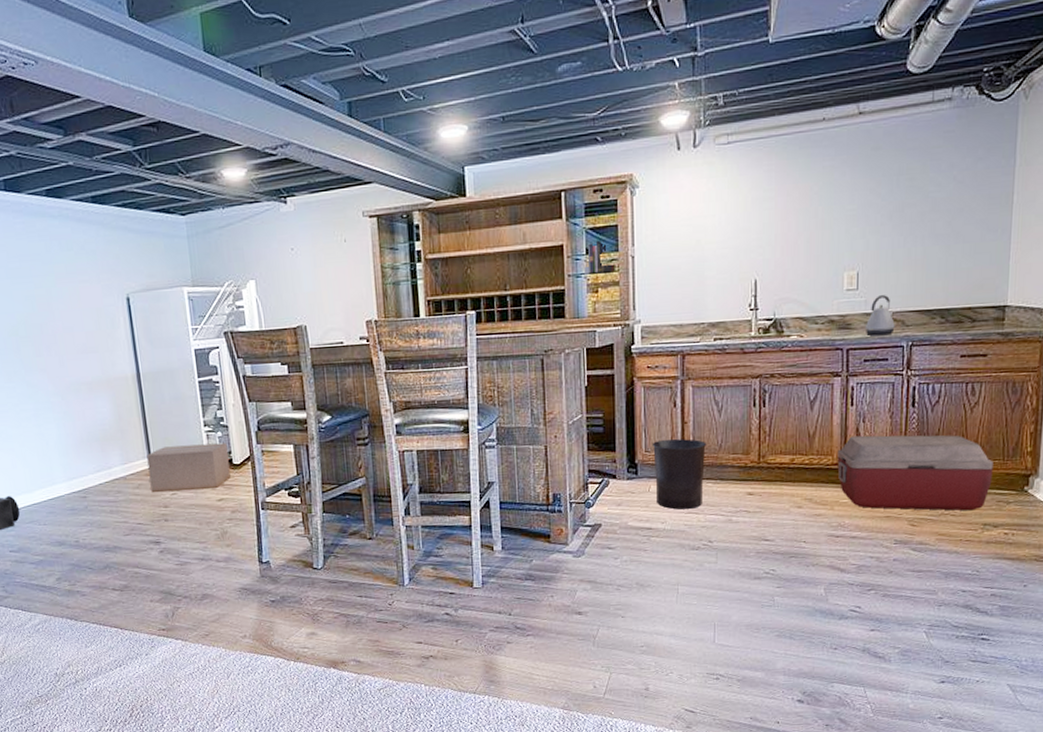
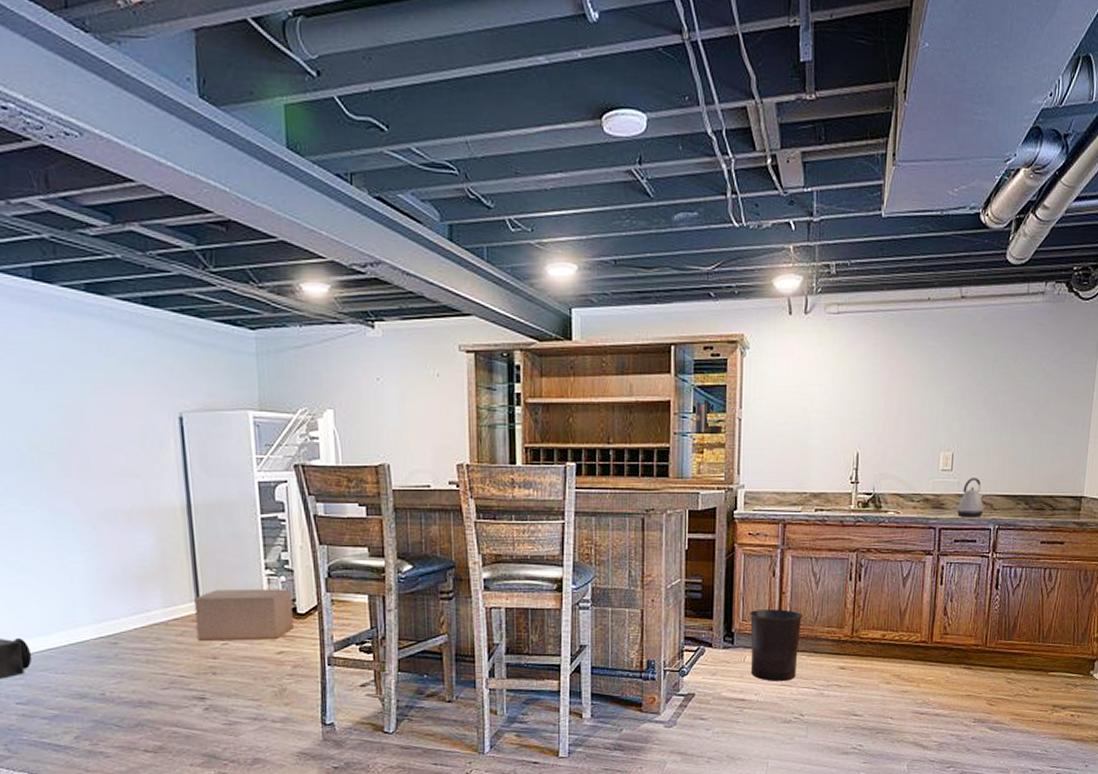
cooler: present [837,435,993,511] -> none [925,614,1065,692]

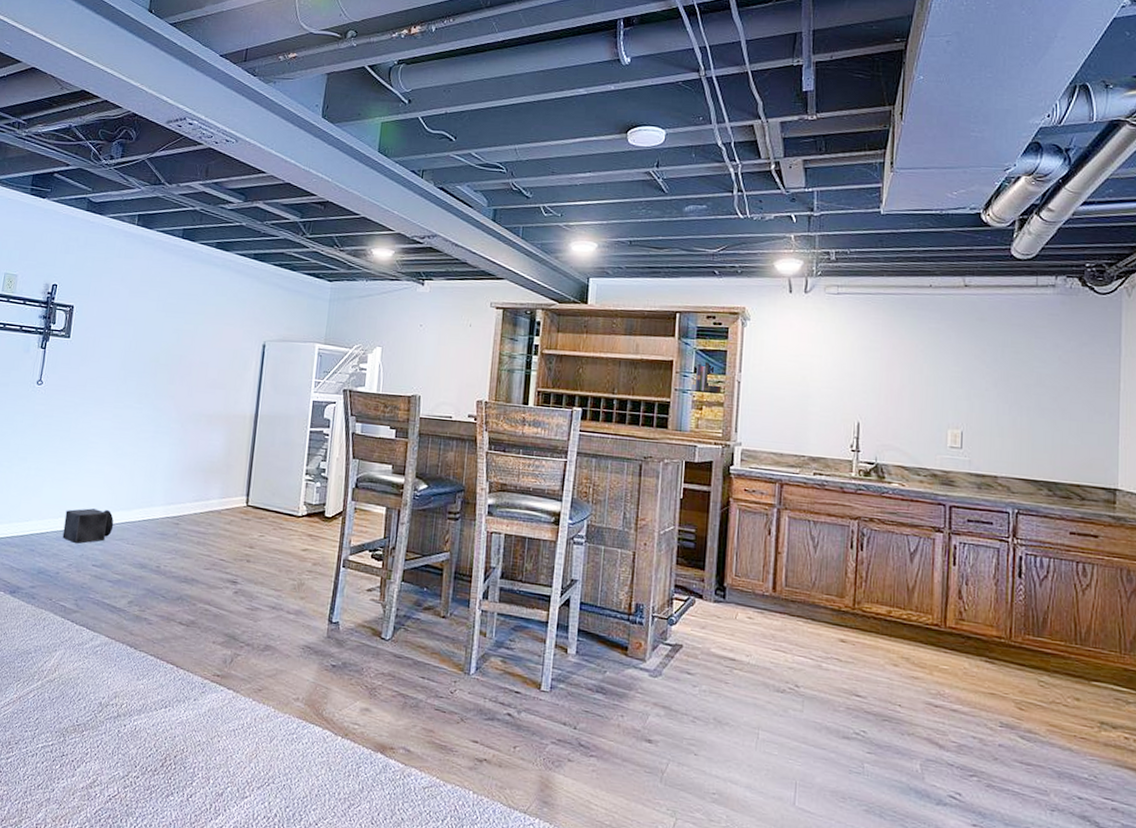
cardboard box: present [194,589,294,642] -> none [241,488,323,538]
waste bin: present [749,609,804,681] -> none [742,566,800,646]
kettle: present [956,478,984,518] -> none [968,458,1000,499]

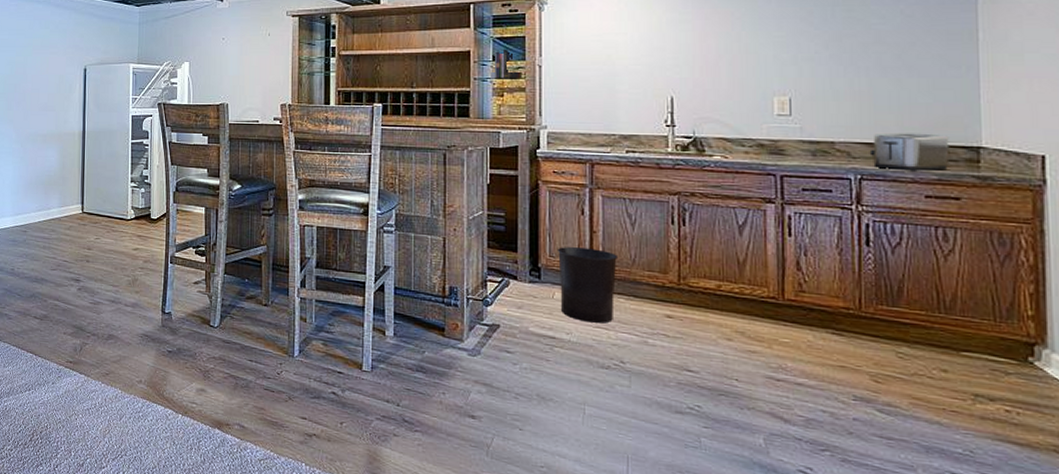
waste bin: none [742,566,800,646] -> present [556,247,619,324]
toaster: none [1026,471,1092,510] -> present [869,132,950,173]

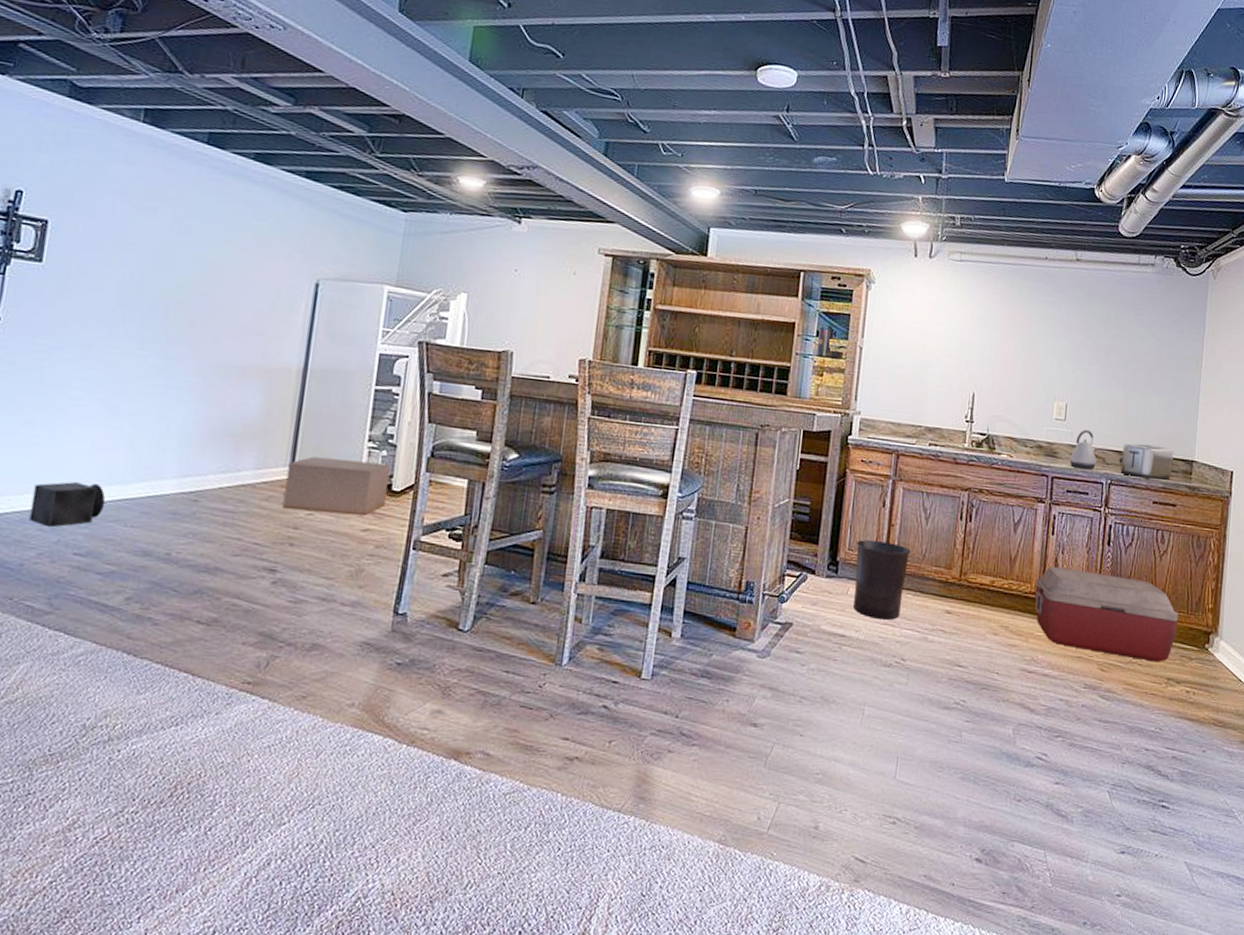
cardboard box: none [79,196,148,239] -> present [282,457,390,517]
cooler: none [774,269,982,376] -> present [1034,566,1178,663]
kettle: none [801,124,839,166] -> present [1069,430,1097,470]

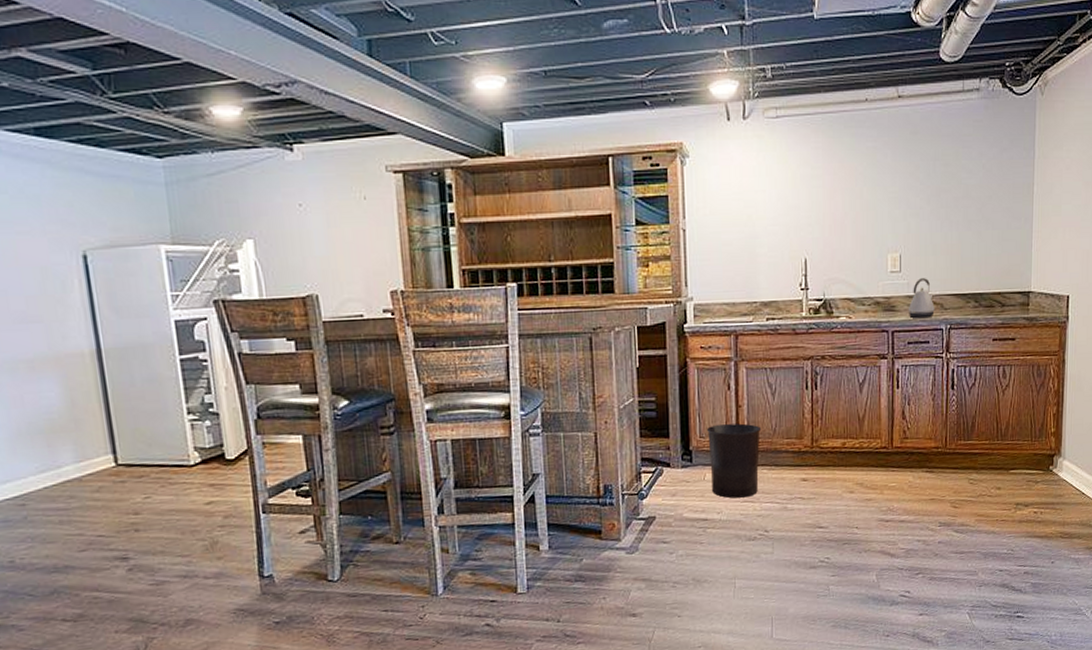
cardboard box: present [282,457,390,517] -> none [110,433,223,498]
books: present [812,325,844,360] -> none [634,212,667,248]
cooler: present [1034,566,1178,663] -> none [886,417,1023,492]
toaster: present [1118,443,1174,481] -> none [956,282,1011,319]

